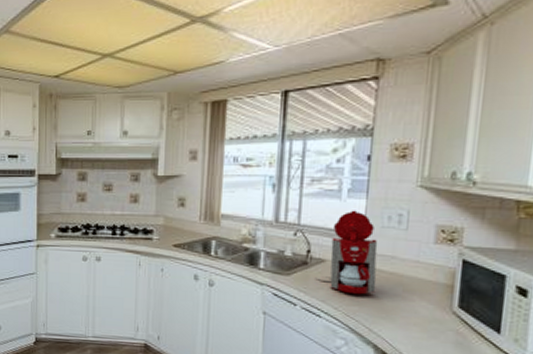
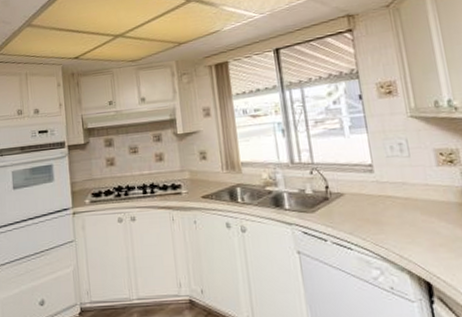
coffee maker: present [315,210,378,294] -> none [338,144,397,223]

